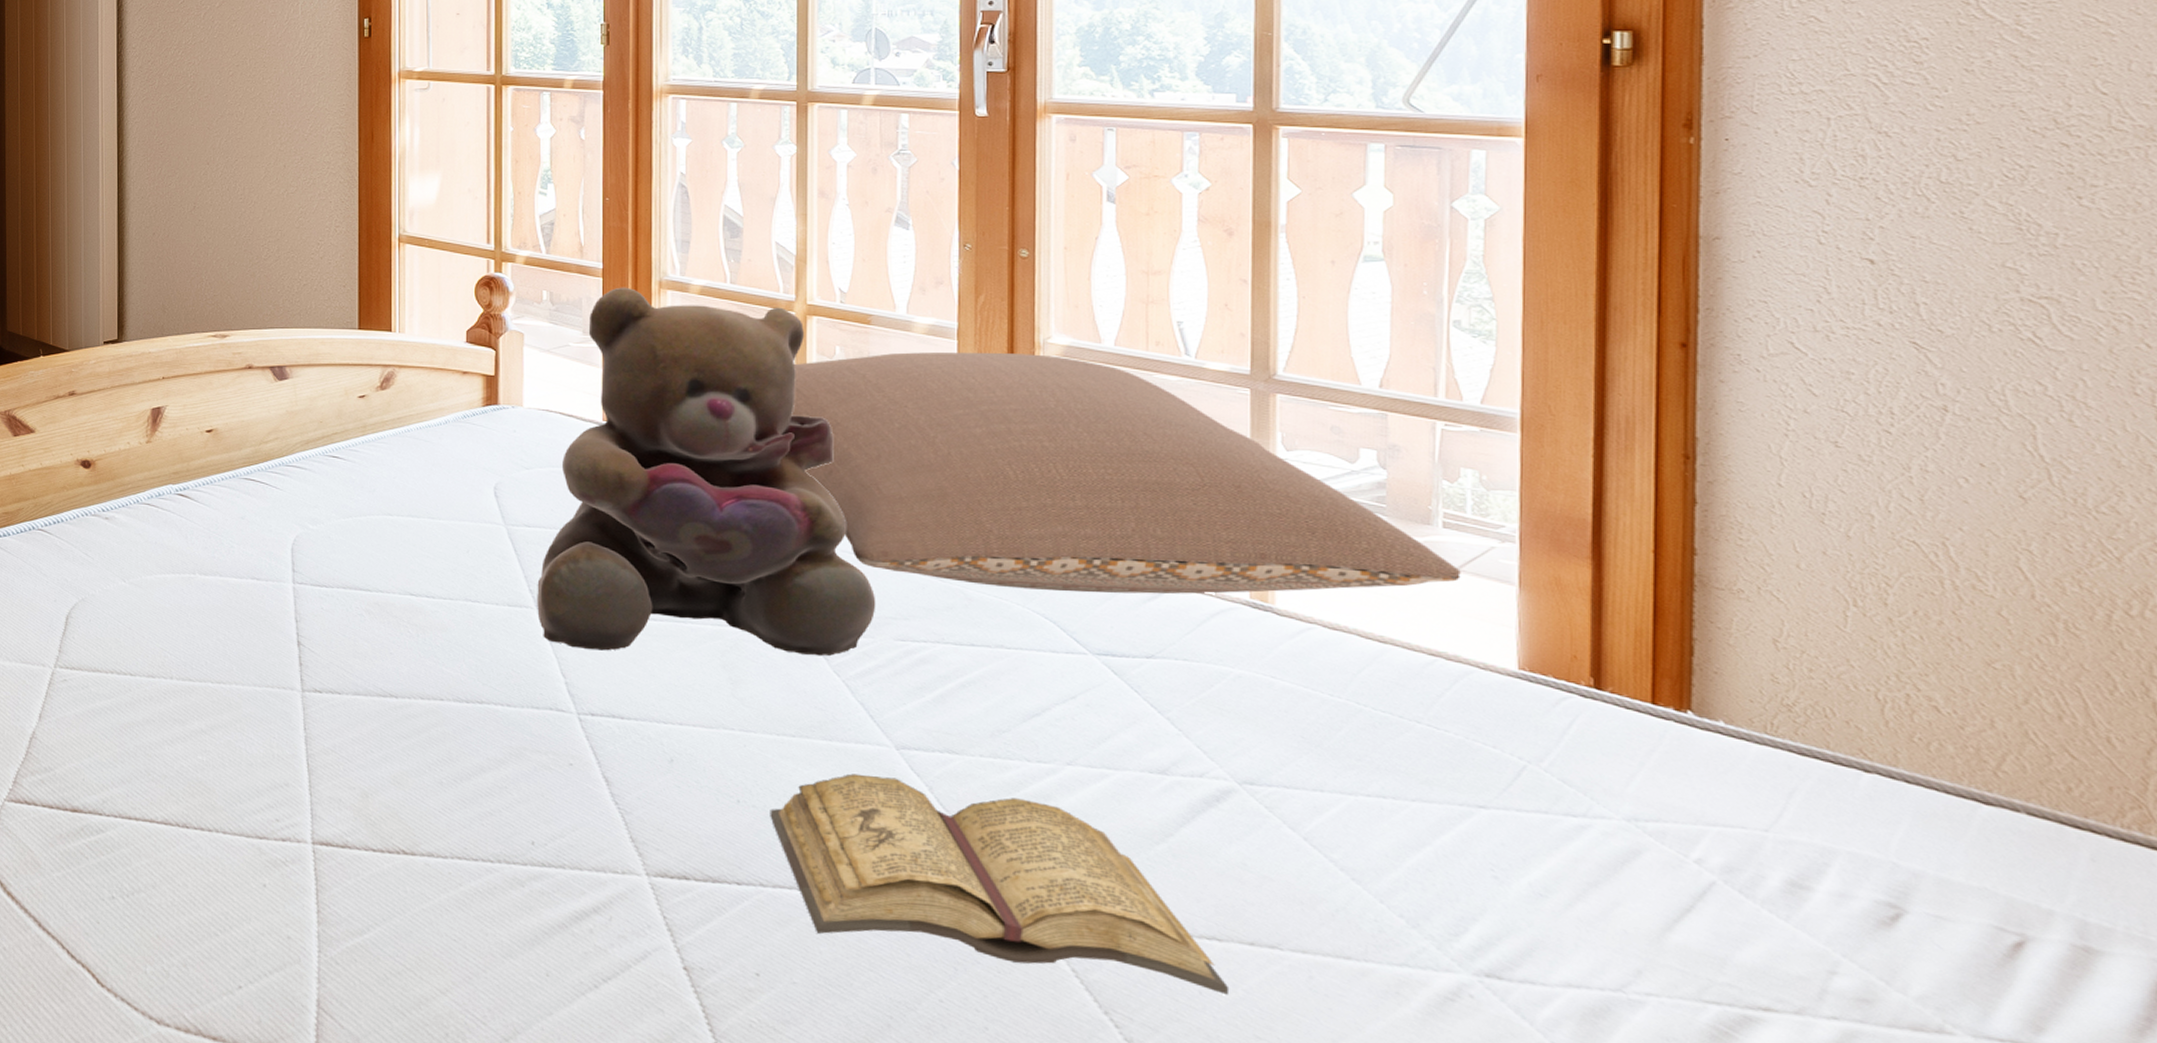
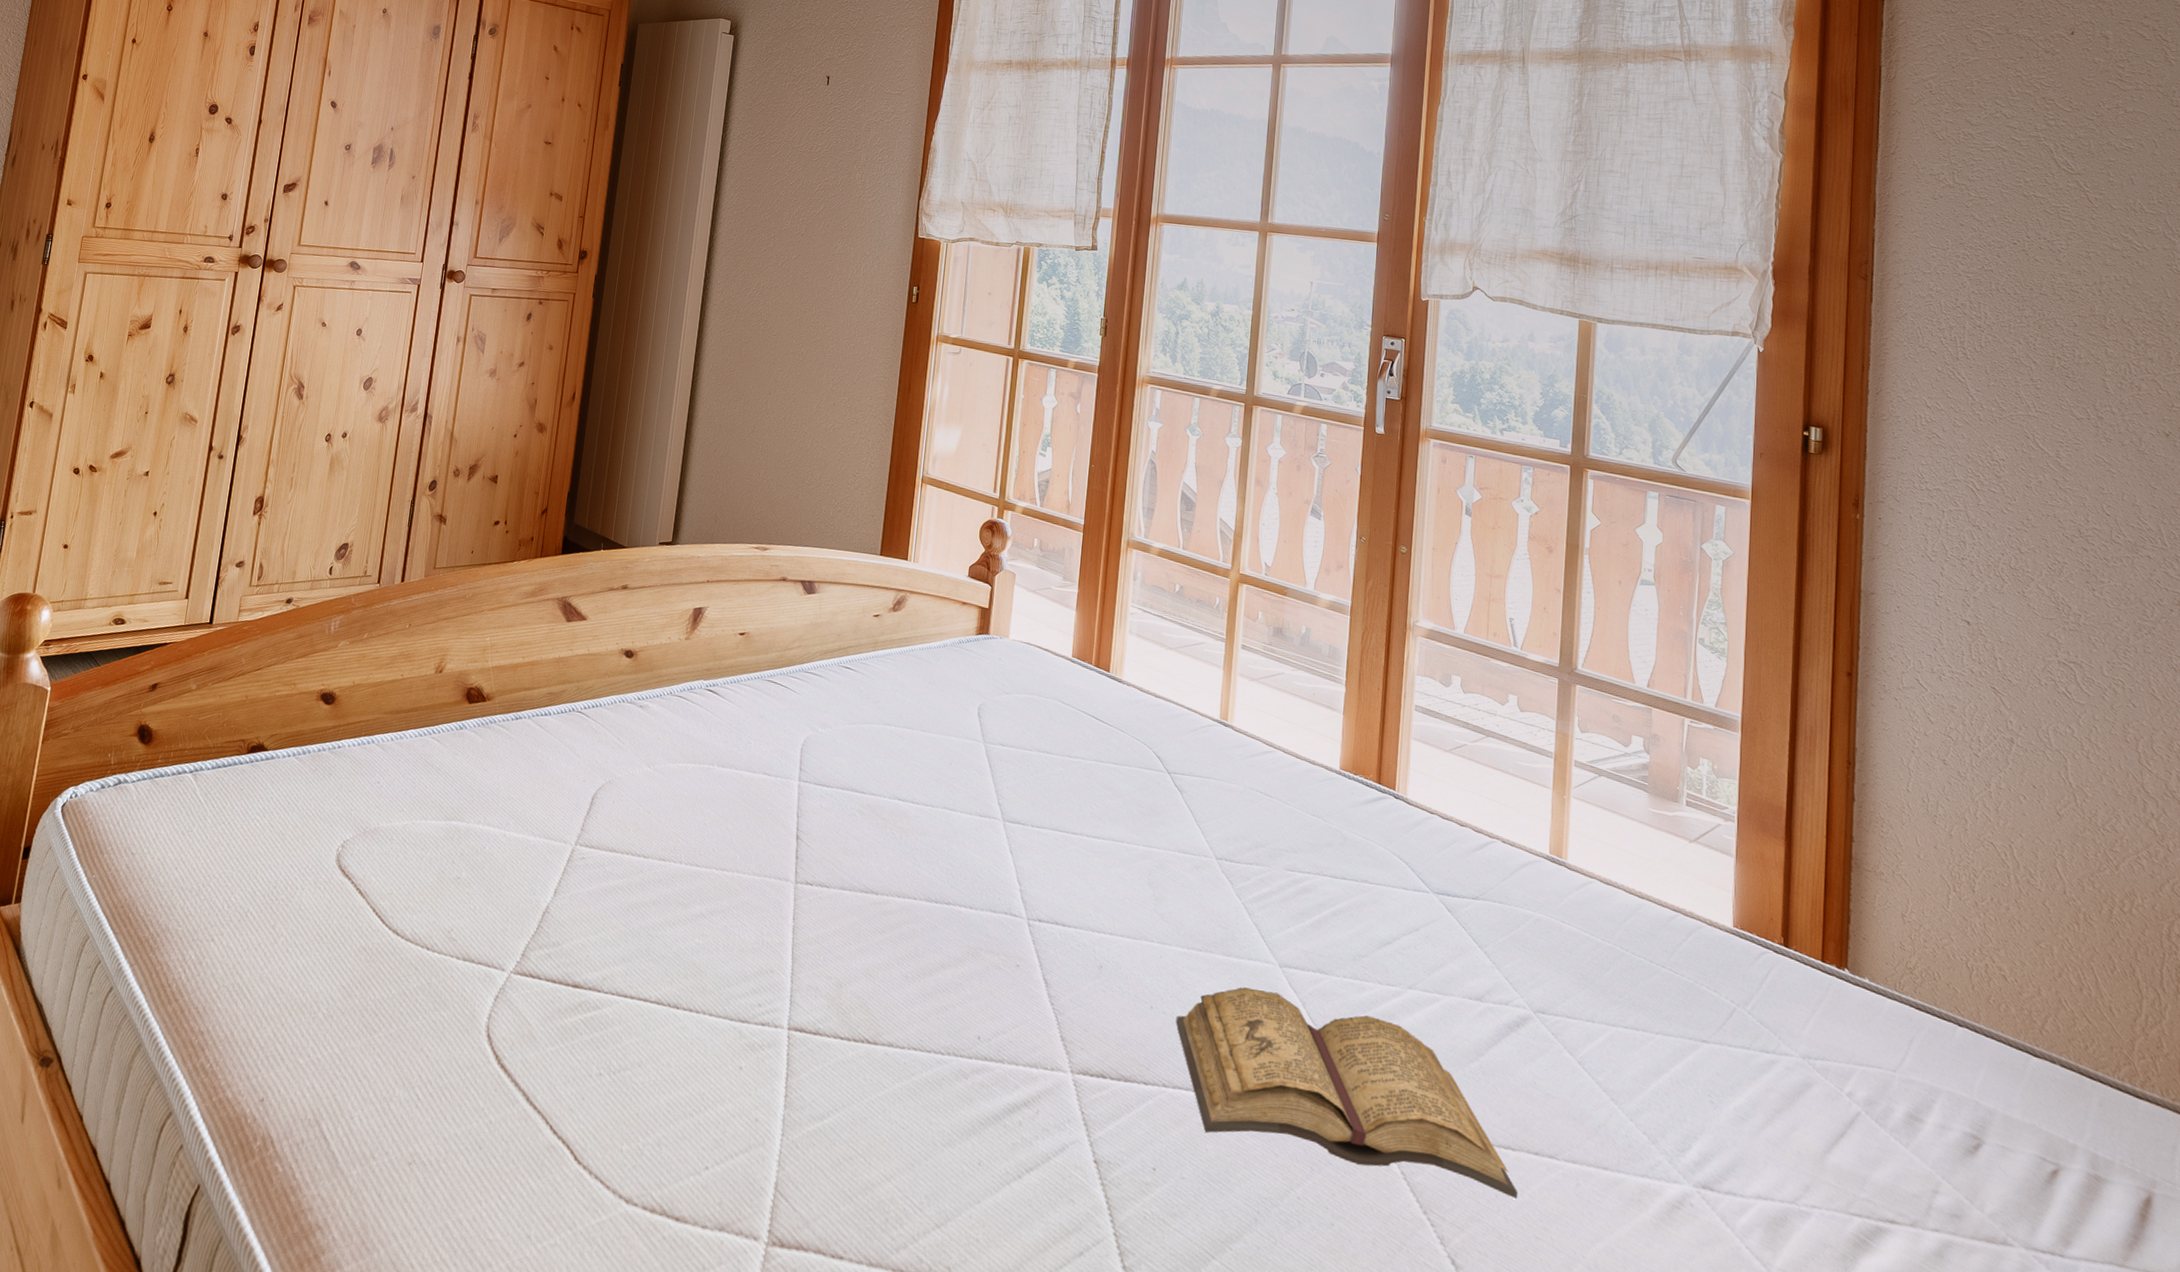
teddy bear: present [537,287,876,656] -> none [1003,542,1274,880]
pillow: present [790,352,1461,594] -> none [1219,621,1697,853]

